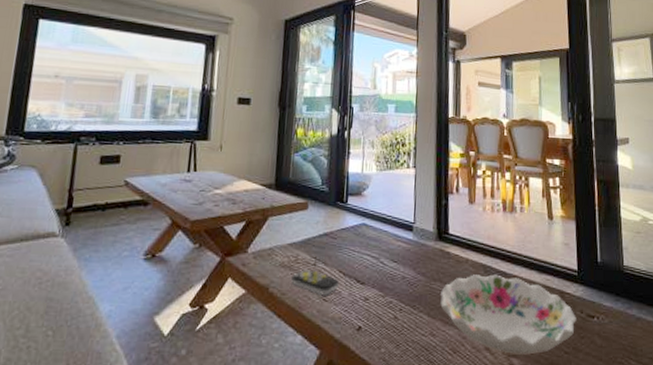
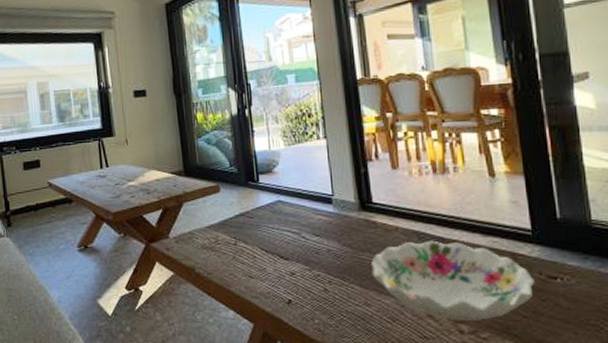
remote control: present [291,268,339,296] -> none [215,248,263,273]

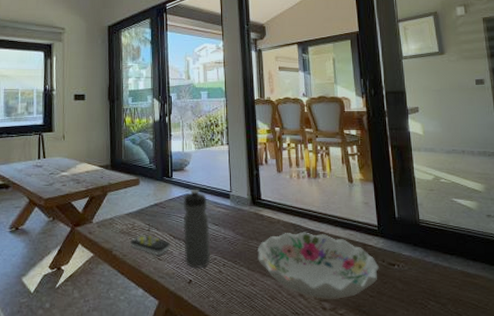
remote control: none [215,248,263,273] -> present [130,234,170,256]
water bottle: none [273,195,314,286] -> present [183,190,211,268]

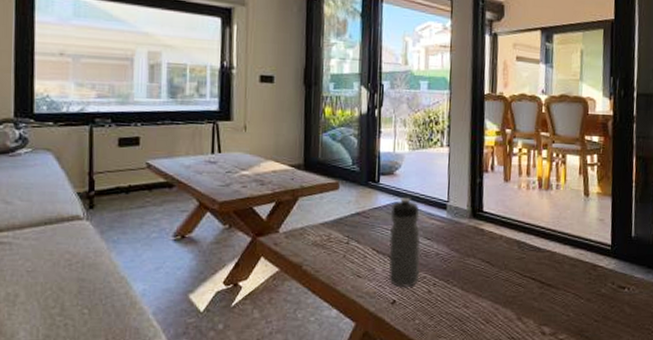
remote control: present [130,234,170,256] -> none [324,247,373,273]
decorative bowl: present [258,232,379,299] -> none [474,249,608,323]

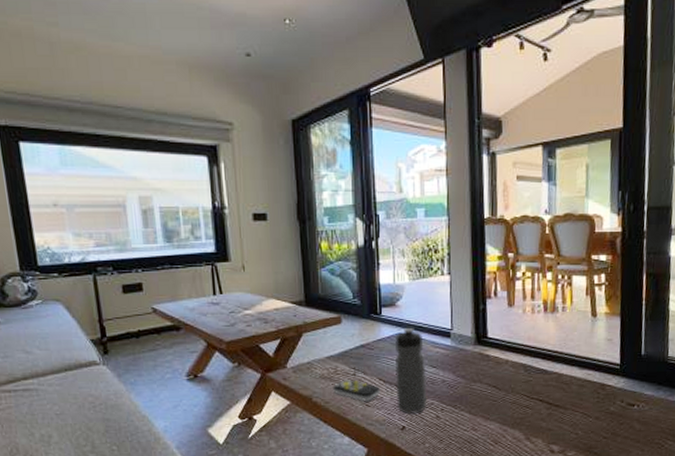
remote control: none [324,247,373,273] -> present [333,378,380,402]

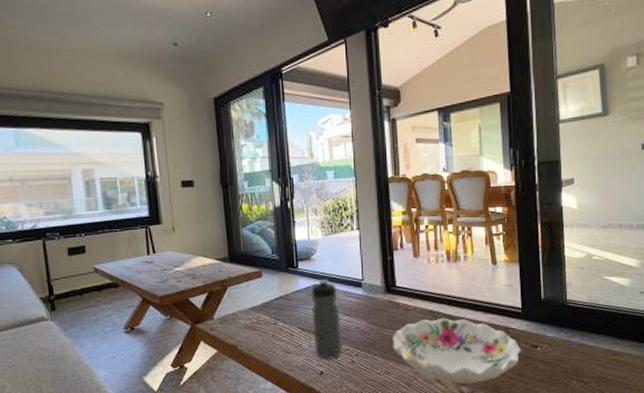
remote control: present [333,378,380,402] -> none [256,328,299,349]
decorative bowl: none [481,372,617,442] -> present [393,318,521,383]

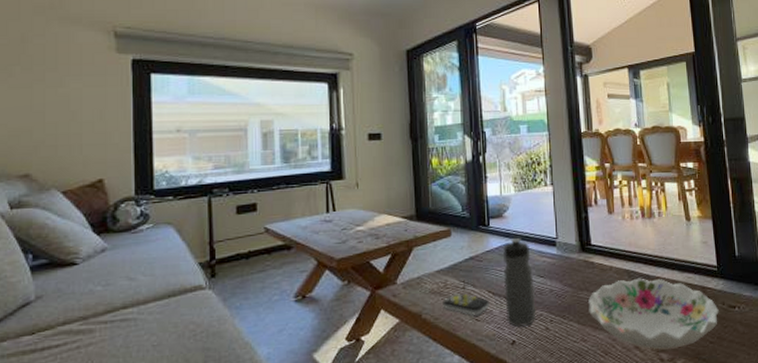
remote control: none [256,328,299,349] -> present [443,292,489,316]

